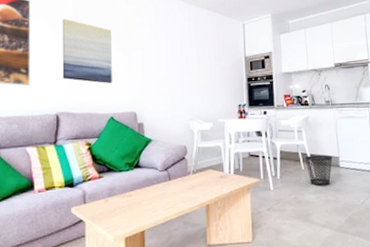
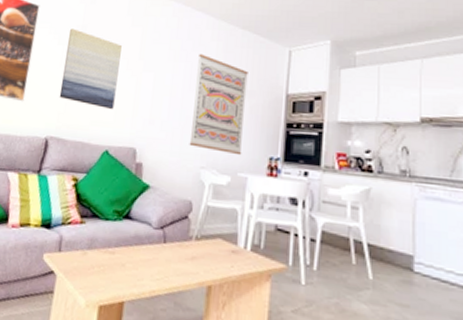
wall art: none [176,31,219,106] -> present [189,53,248,156]
wastebasket: present [305,155,333,186] -> none [358,245,403,295]

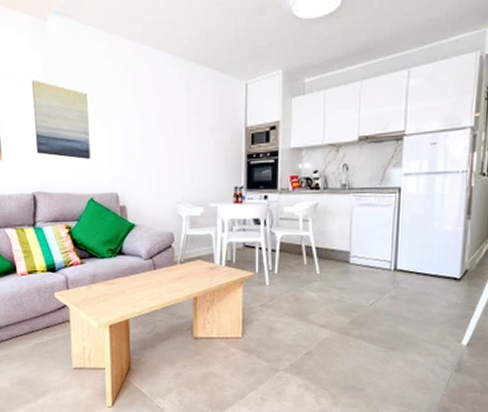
wall art: present [189,53,248,156] -> none [163,95,211,188]

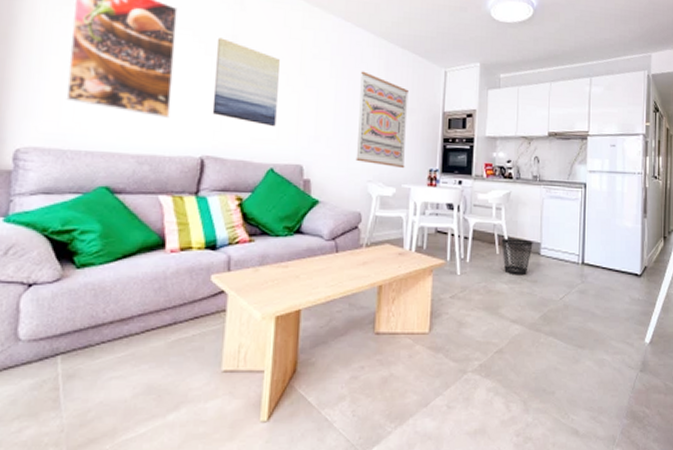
wall art: none [163,95,211,188] -> present [356,71,409,169]
wastebasket: none [309,249,342,283] -> present [501,238,533,274]

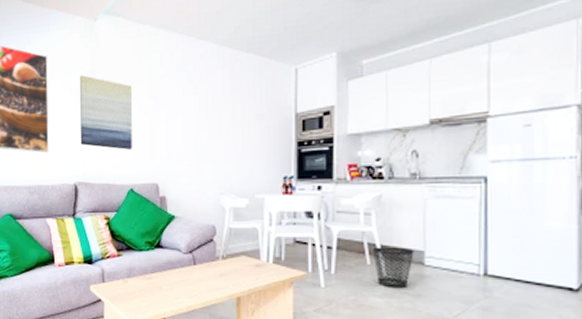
wall art: present [356,71,409,169] -> none [206,83,258,178]

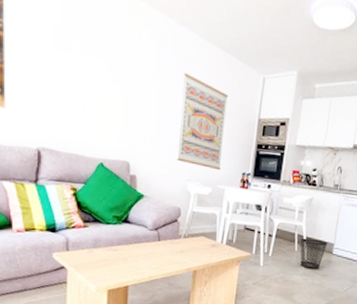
wall art: present [79,75,132,151] -> none [45,28,107,124]
wall art: none [206,83,258,178] -> present [177,72,228,171]

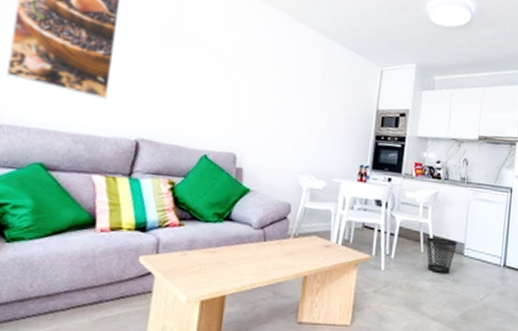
wall art: present [177,72,228,171] -> none [288,65,344,163]

